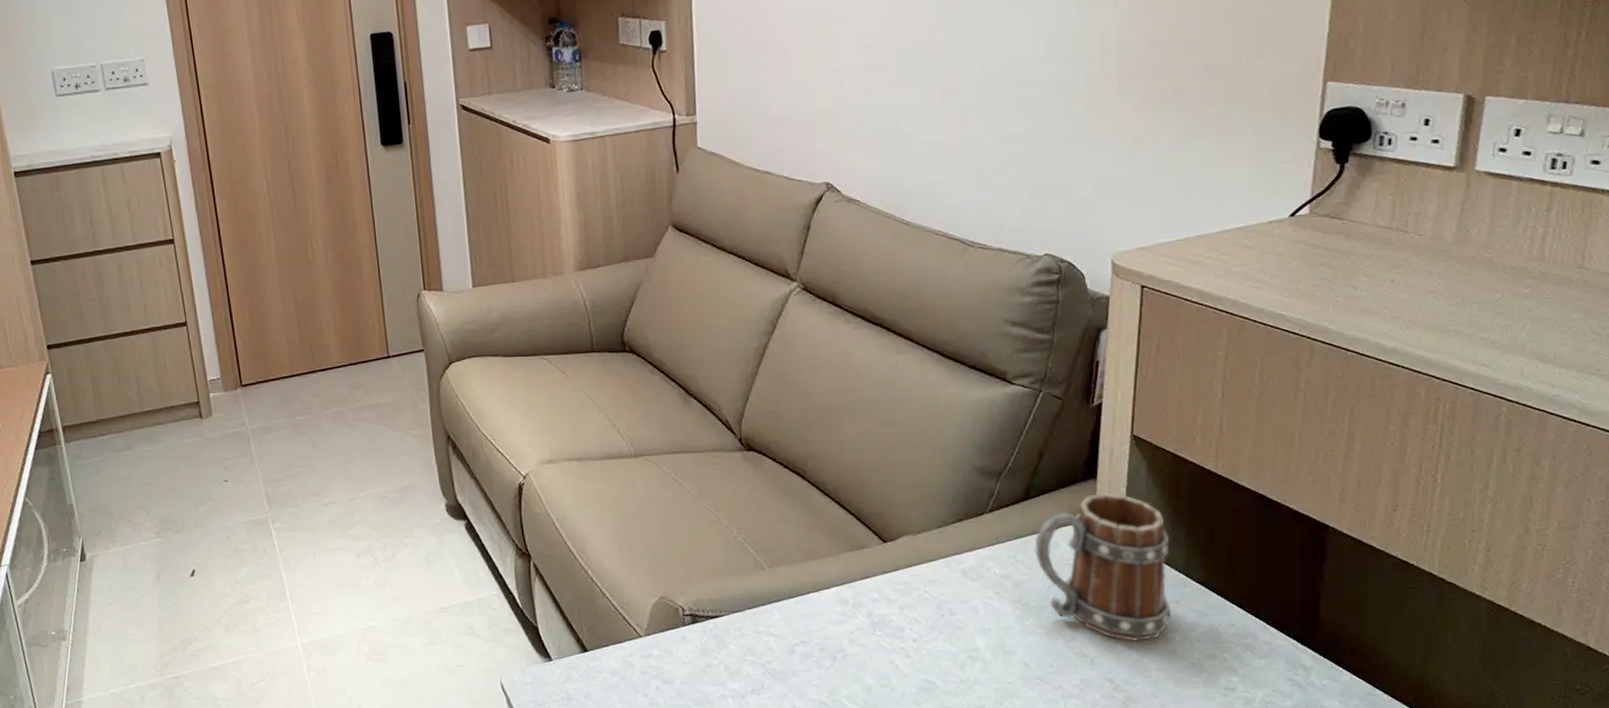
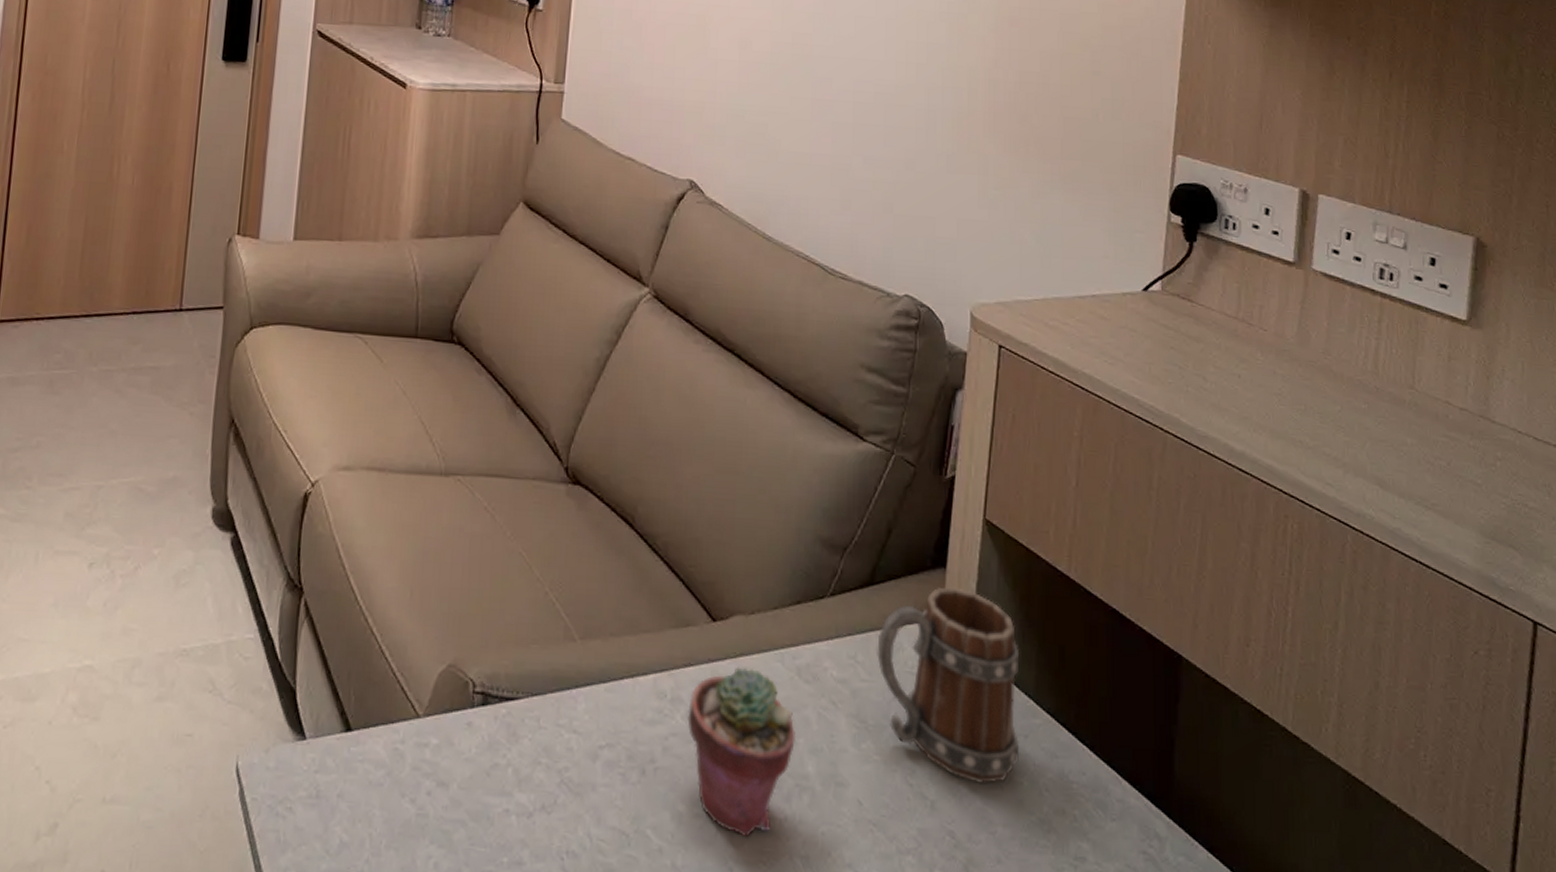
potted succulent: none [868,574,966,698] -> present [687,667,797,838]

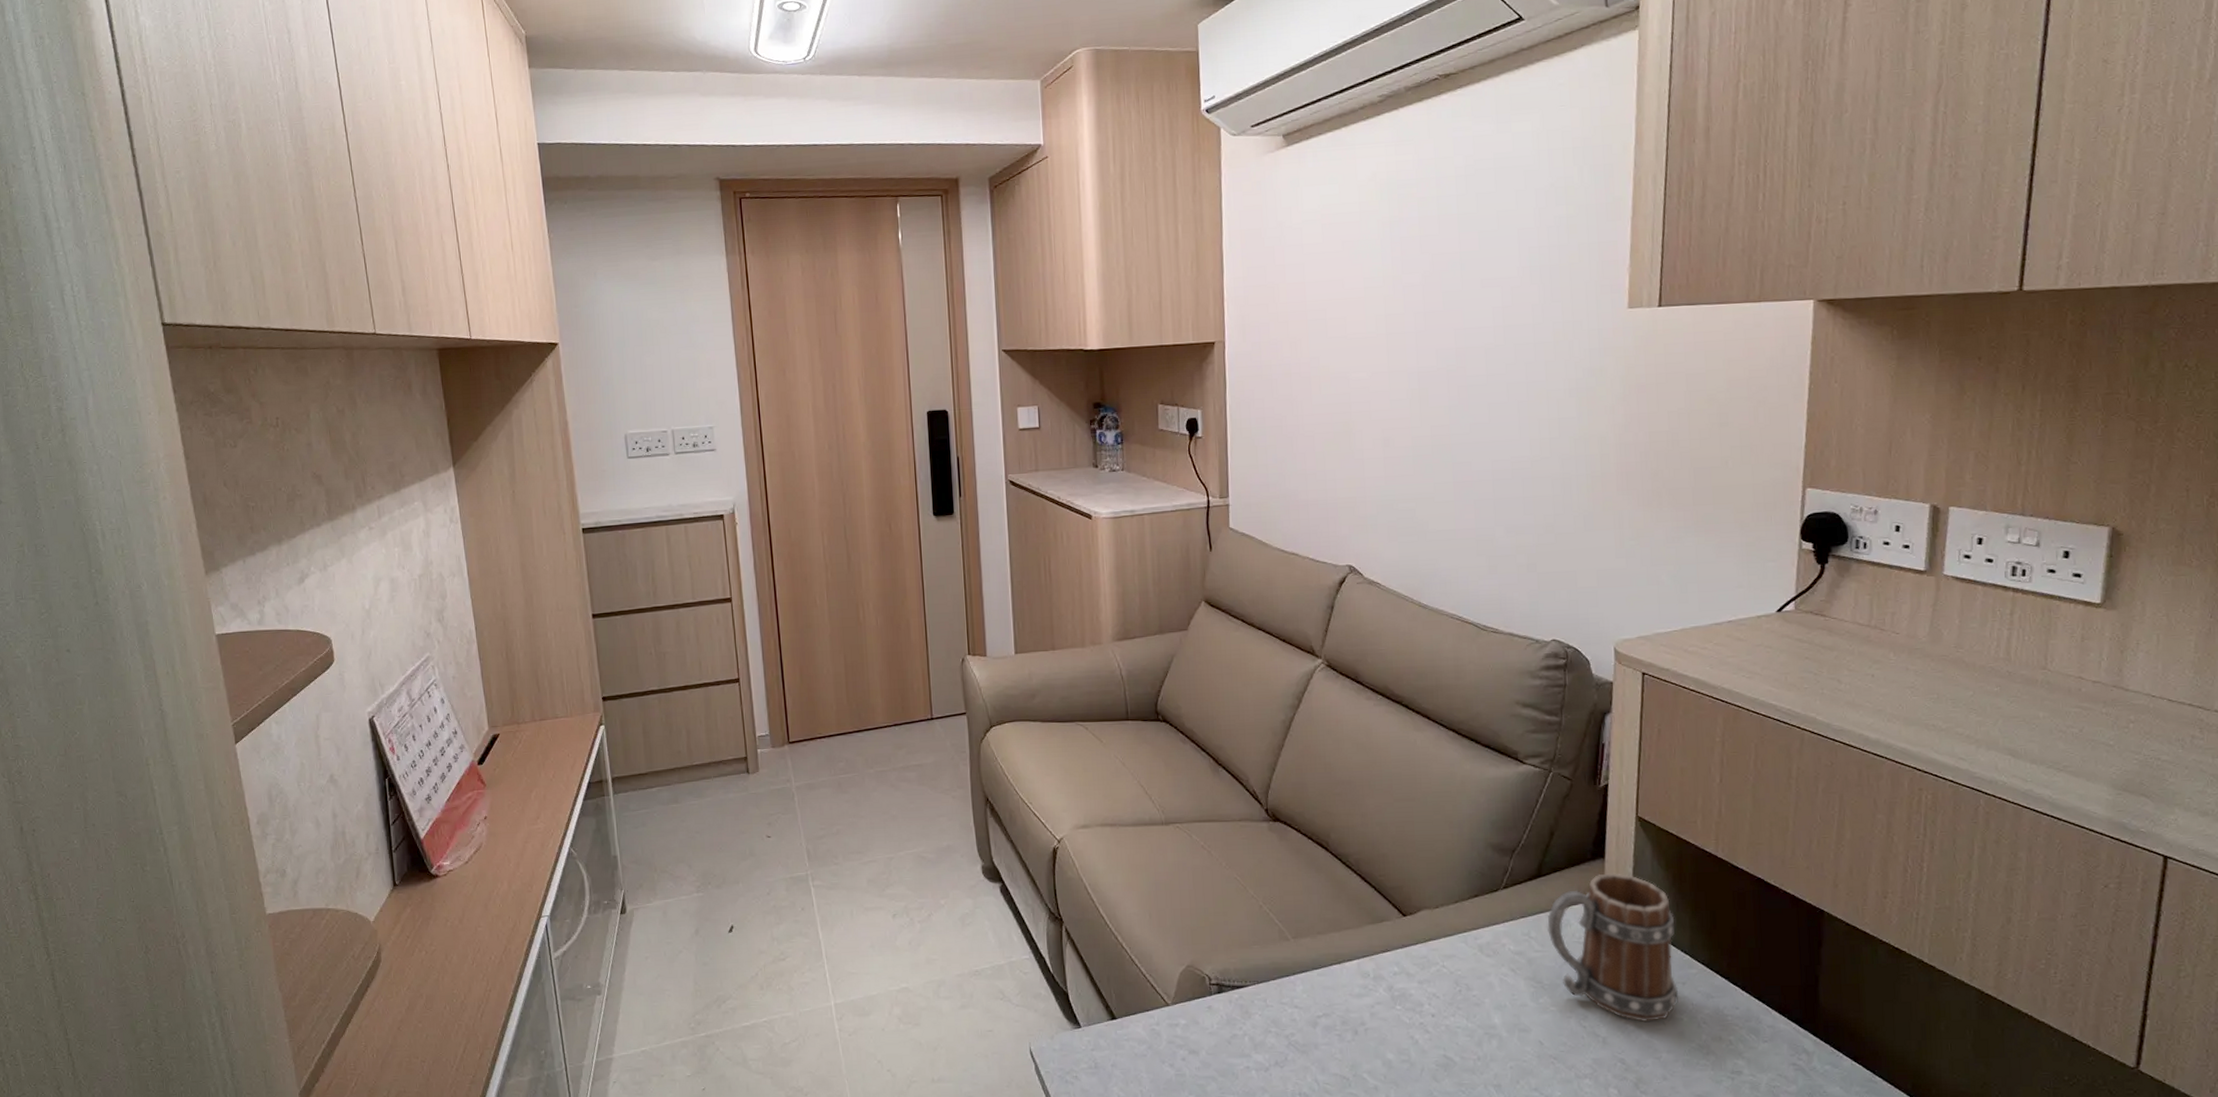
potted succulent: present [687,667,797,838] -> none [1388,948,1483,1075]

